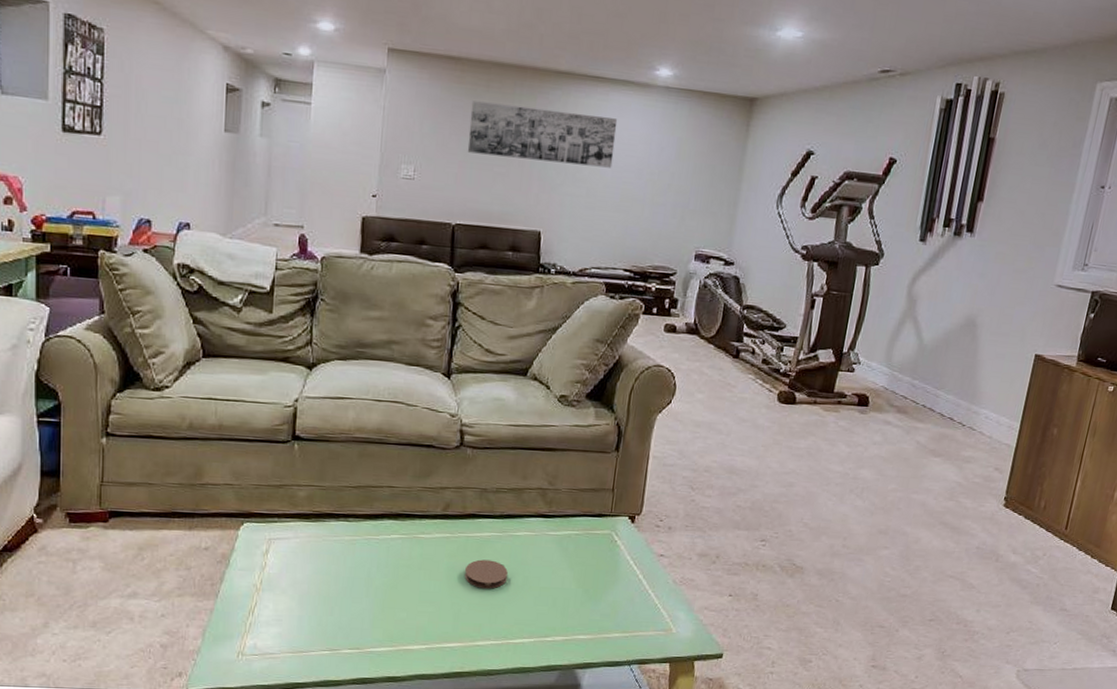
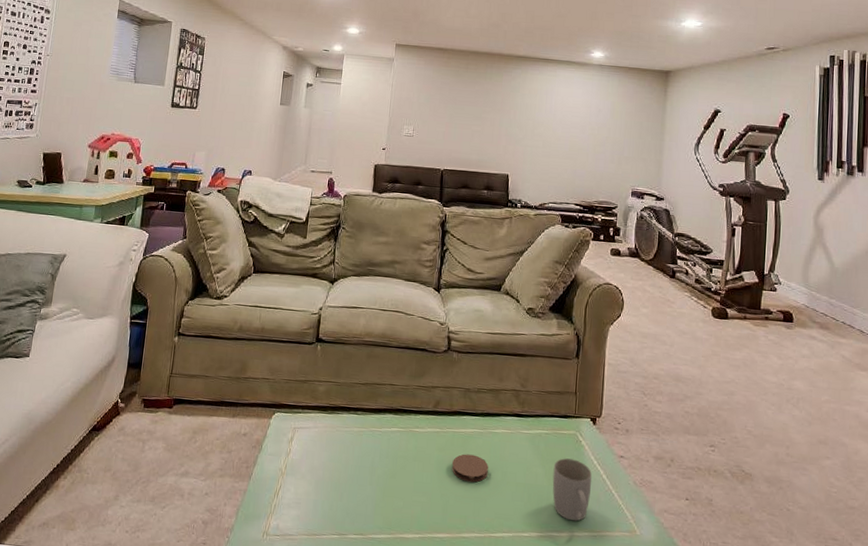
wall art: present [467,101,618,168] -> none [452,79,564,126]
mug: none [581,559,627,623] -> present [552,458,592,521]

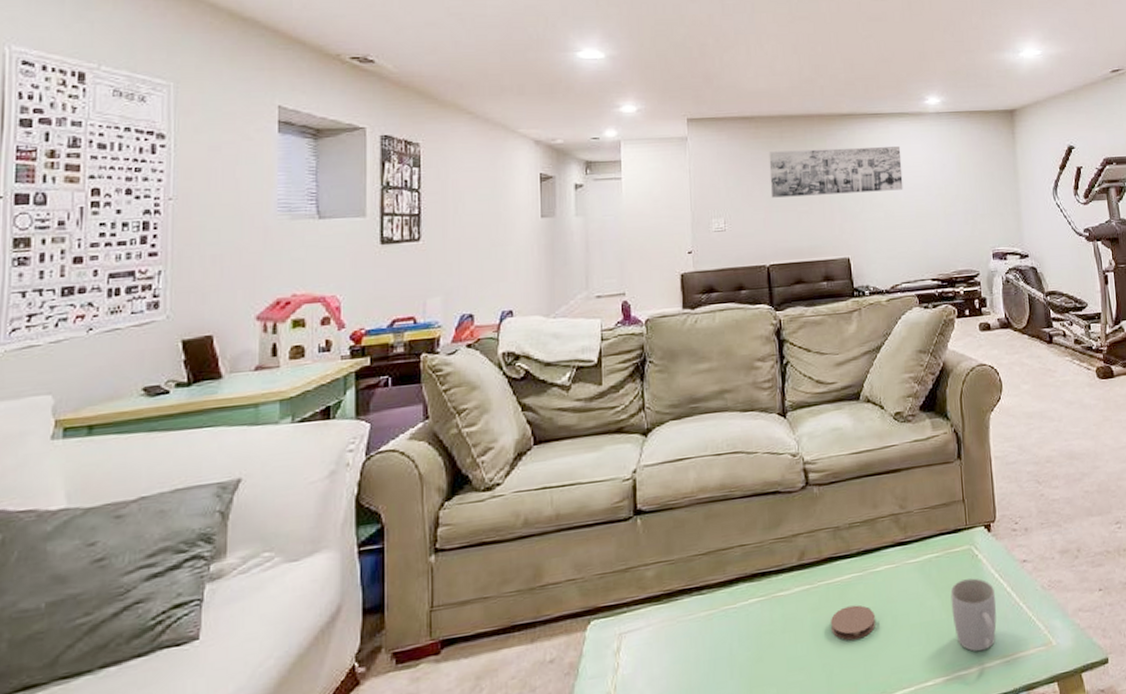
wall art: none [452,79,564,126] -> present [769,146,903,198]

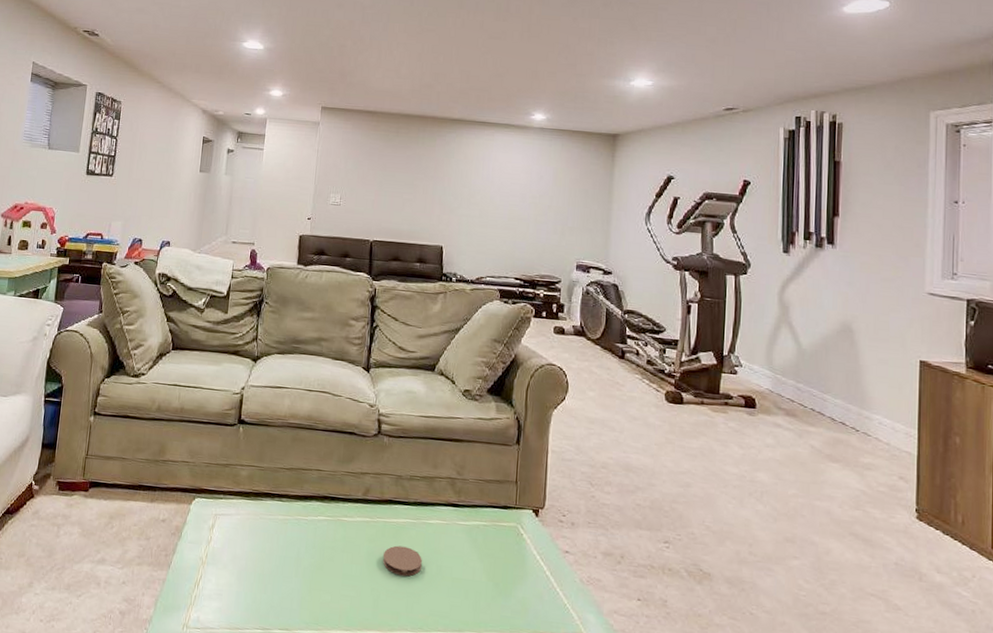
wall art: present [769,146,903,198] -> none [382,143,503,194]
mug: present [950,578,997,652] -> none [491,552,535,621]

